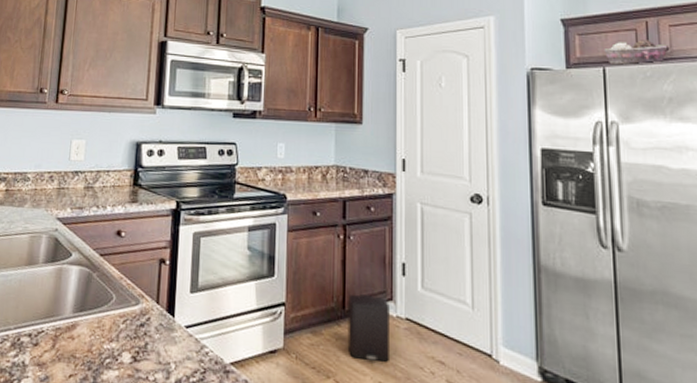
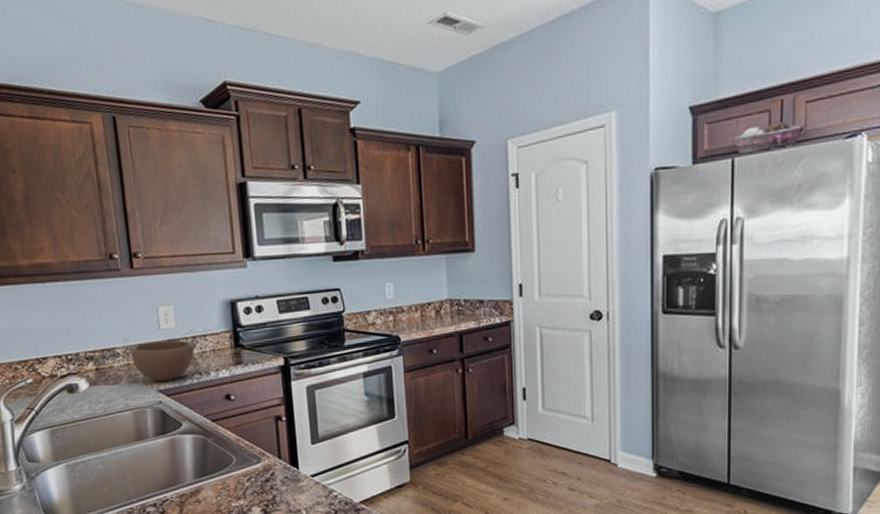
bowl: none [39,171,97,210] -> present [131,340,194,382]
pedal bin: present [347,294,391,362] -> none [470,422,514,481]

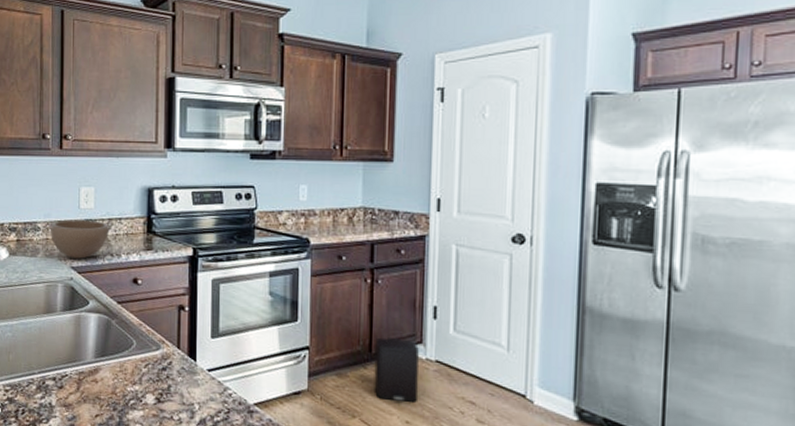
pedal bin: none [470,422,514,481] -> present [374,338,419,402]
decorative basket: present [734,121,803,154] -> none [681,54,761,85]

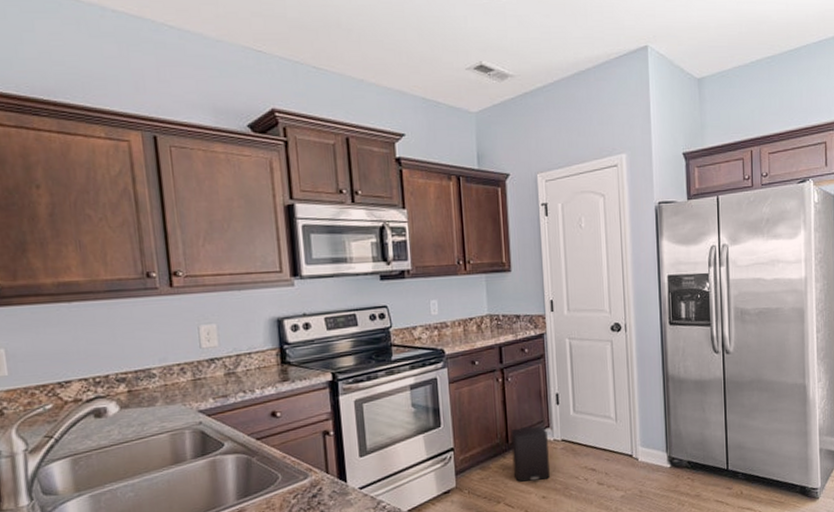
bowl: present [51,219,109,259] -> none [168,358,238,402]

